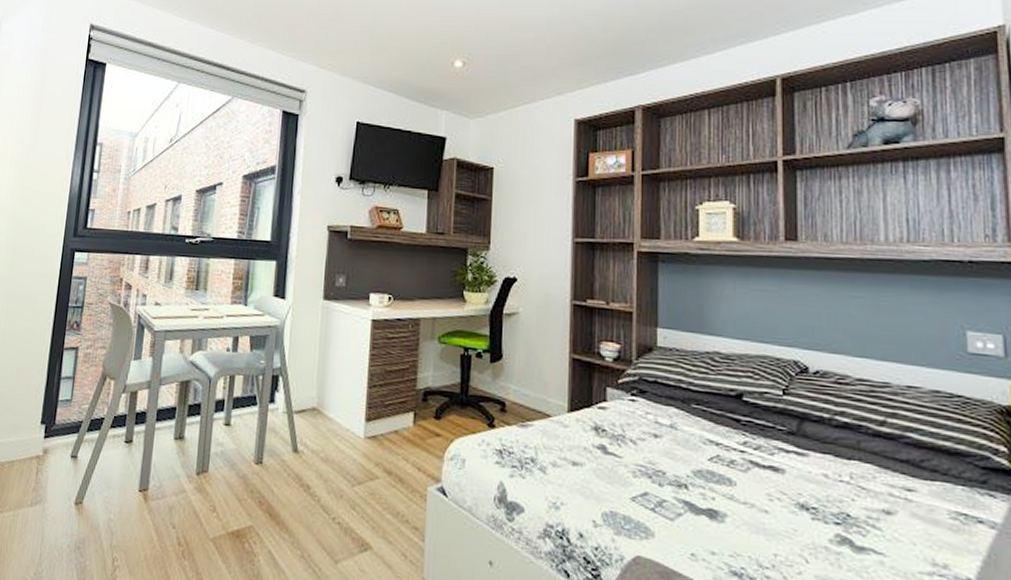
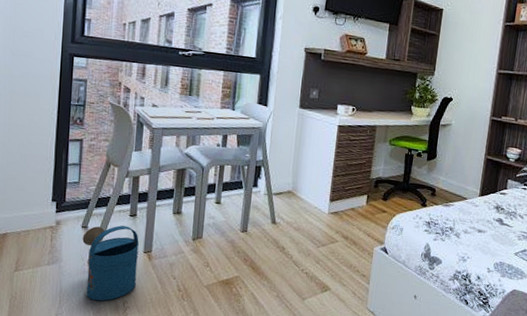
watering can: none [70,455,134,557] -> present [82,225,139,301]

